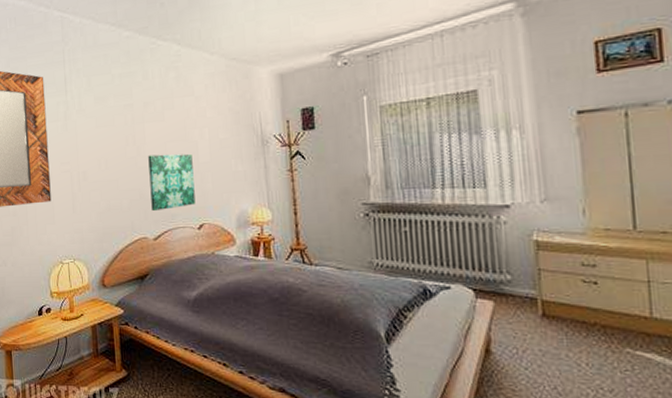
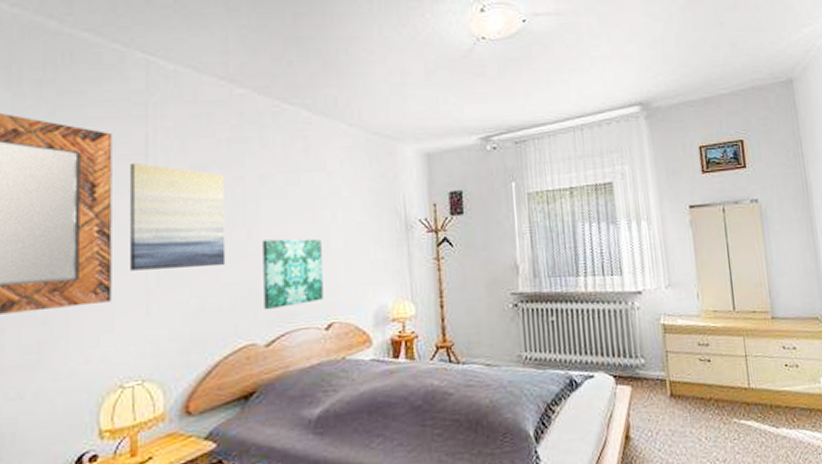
wall art: none [55,97,123,179] -> present [129,162,226,271]

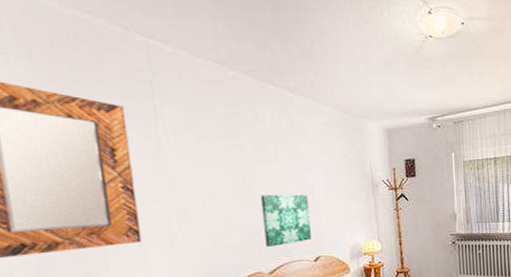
wall art: present [129,162,226,271] -> none [142,131,233,218]

